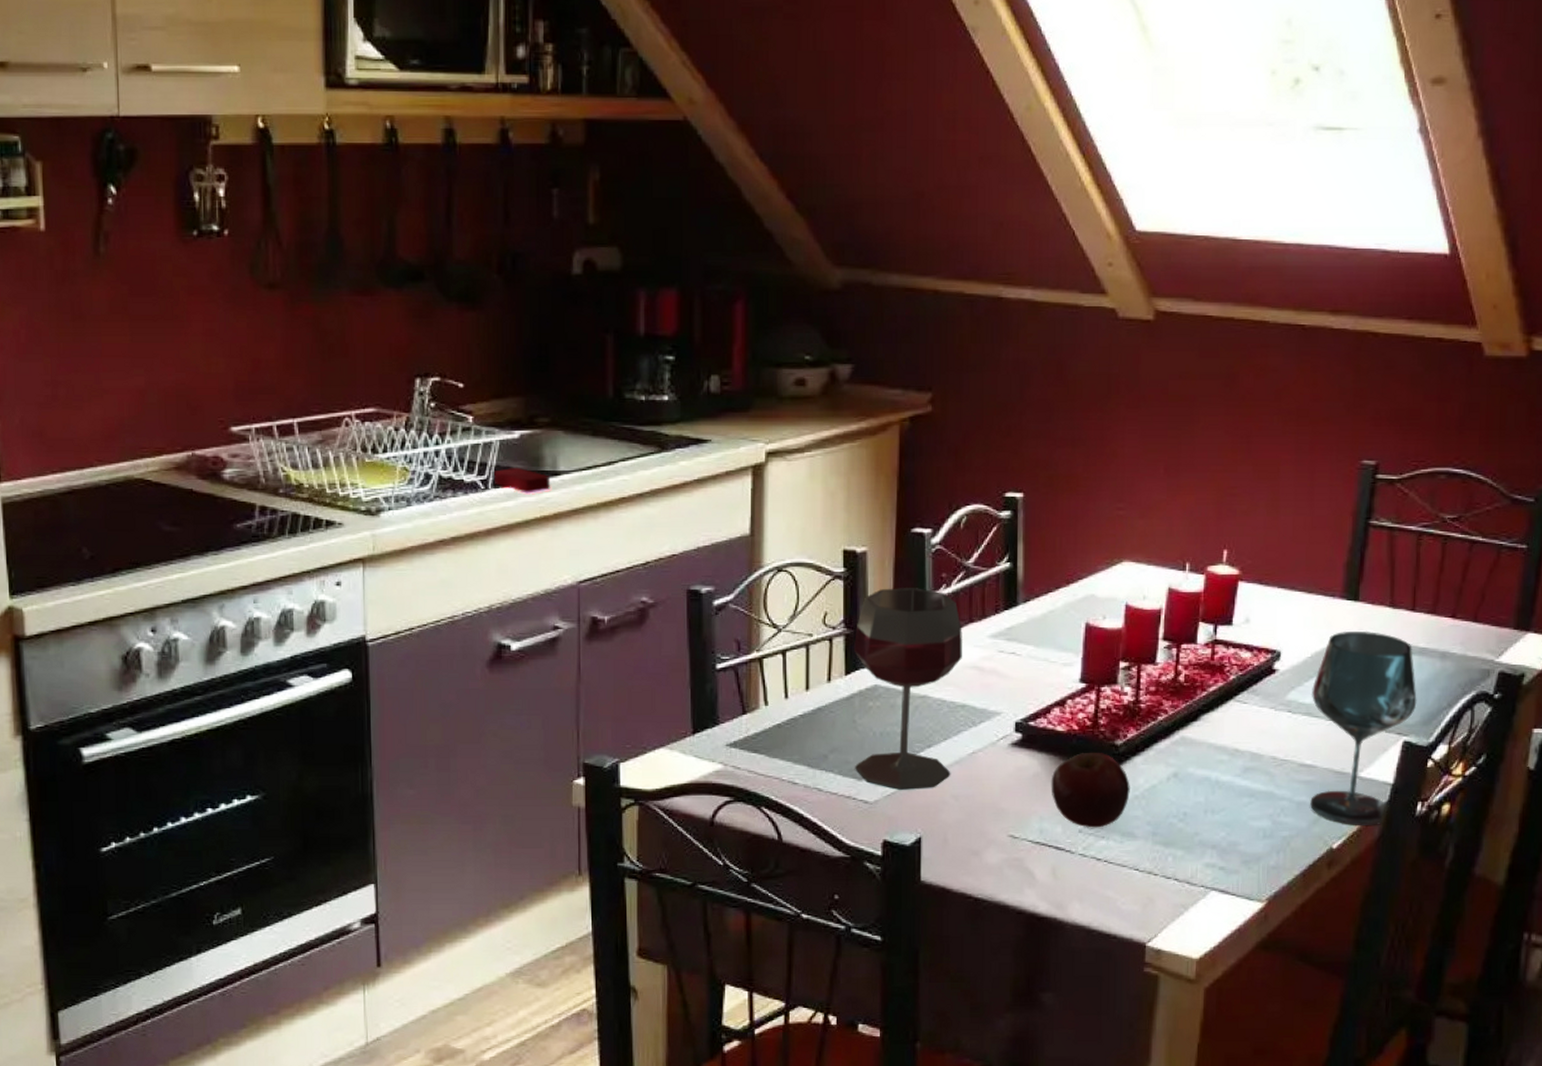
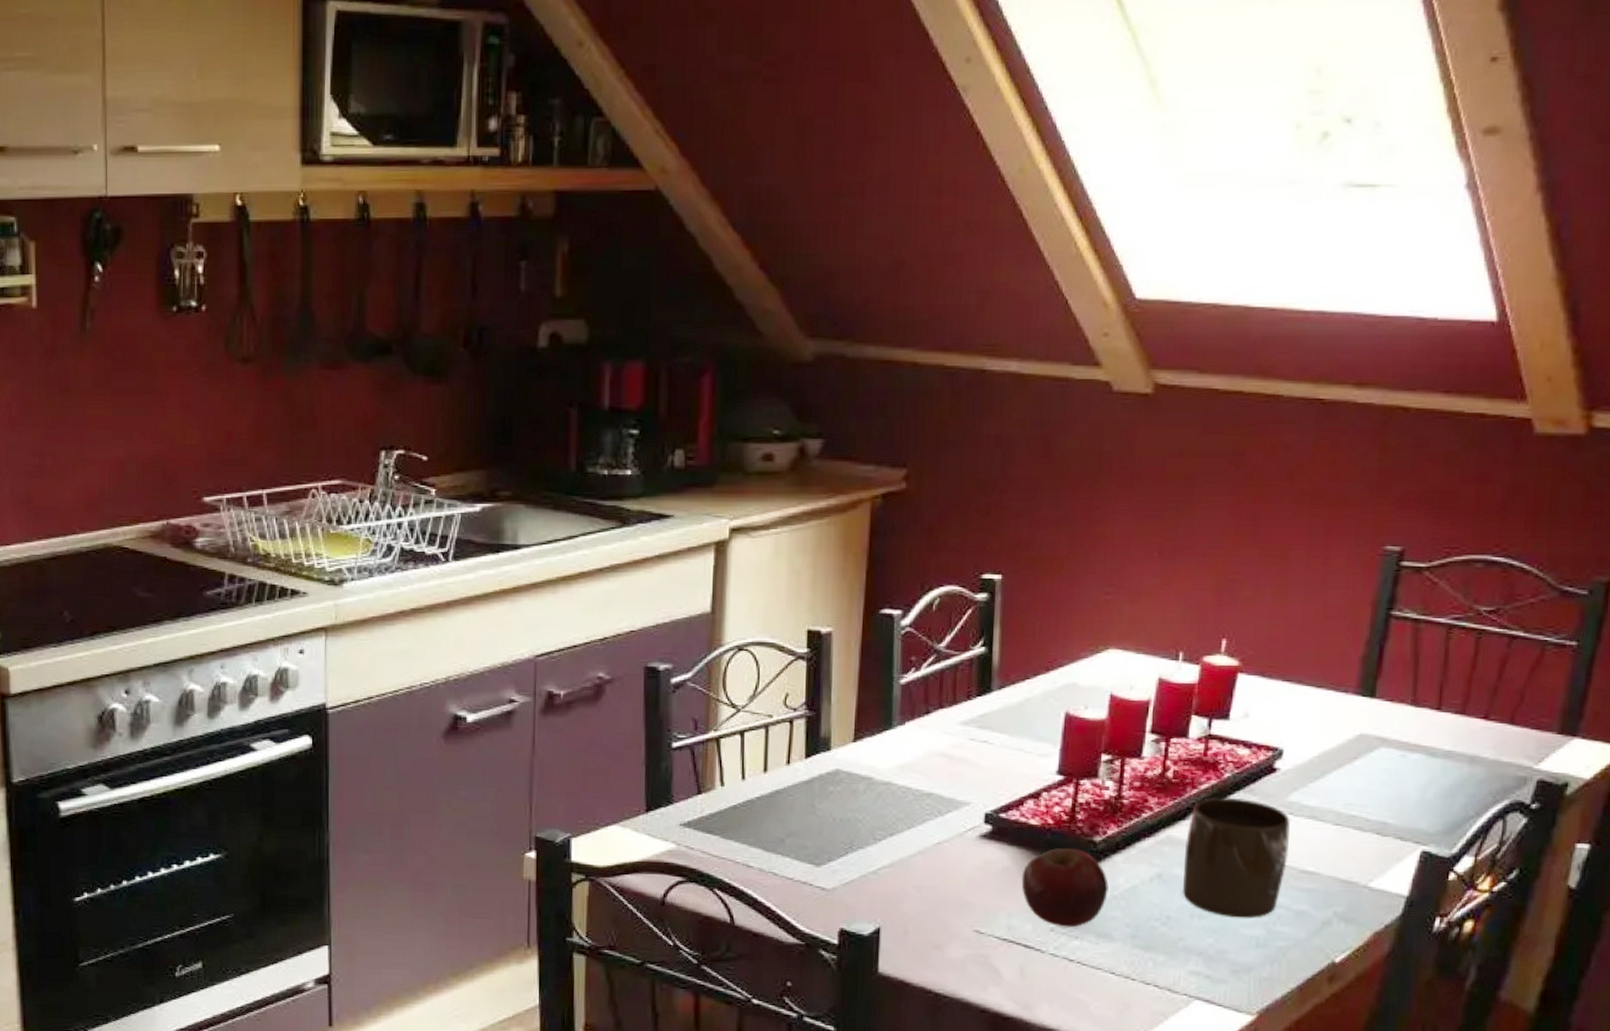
sponge: present [494,467,551,494] -> none [455,540,511,567]
wineglass: present [854,588,962,790] -> none [813,670,931,878]
mug: none [1196,698,1290,811] -> present [1182,797,1290,918]
wine glass: present [1310,632,1417,825] -> none [1311,730,1440,940]

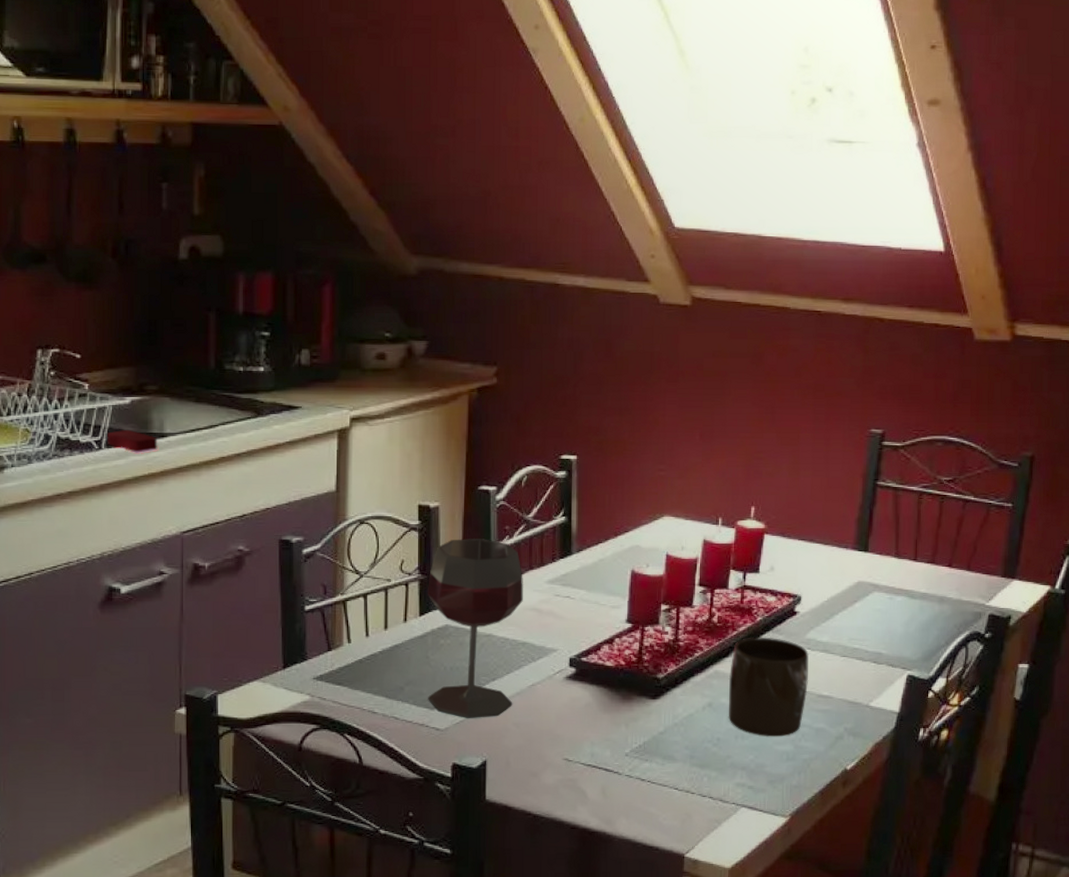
sponge: none [455,540,511,567] -> present [107,429,158,453]
wineglass: none [813,670,931,878] -> present [428,539,523,718]
fruit: present [1021,848,1109,928] -> none [601,684,670,752]

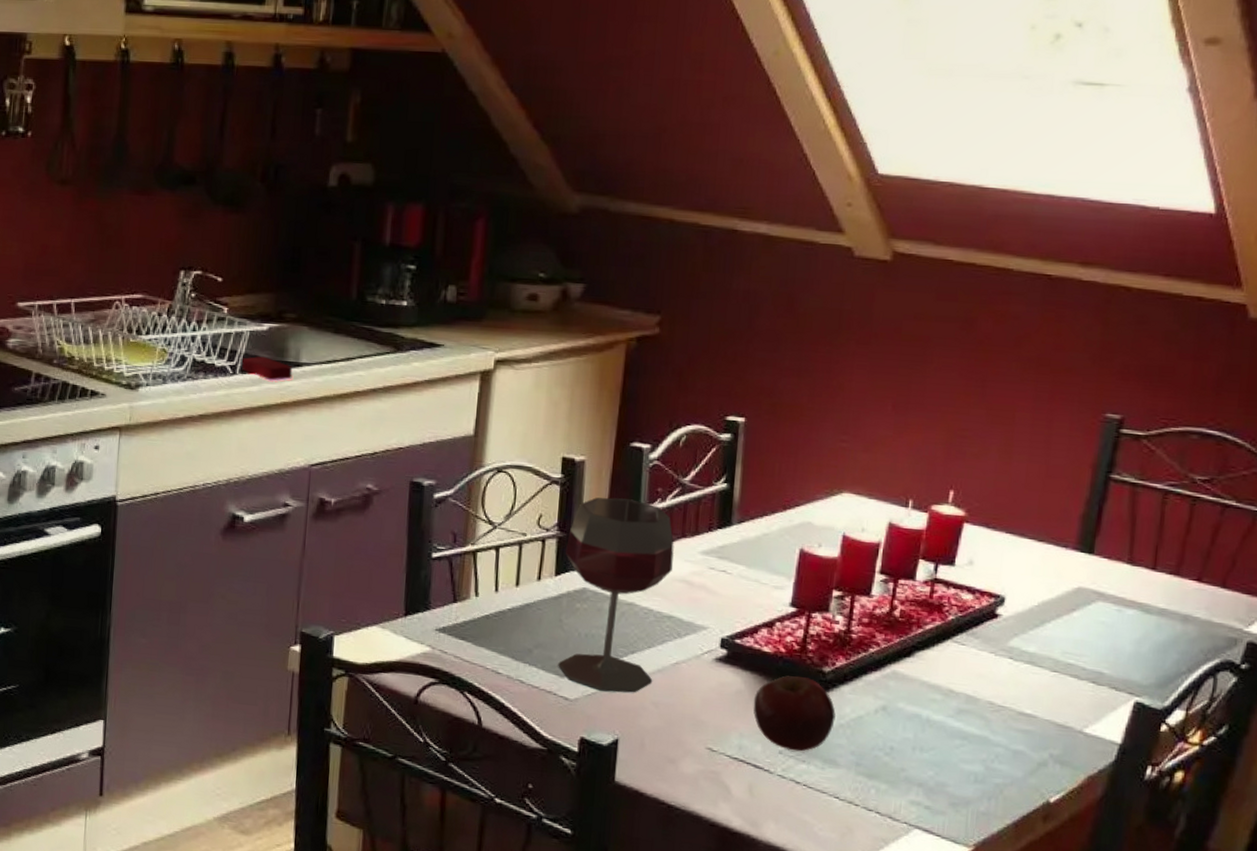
fruit: none [601,684,670,752] -> present [753,675,836,752]
mug: present [728,637,809,737] -> none [905,637,1010,754]

